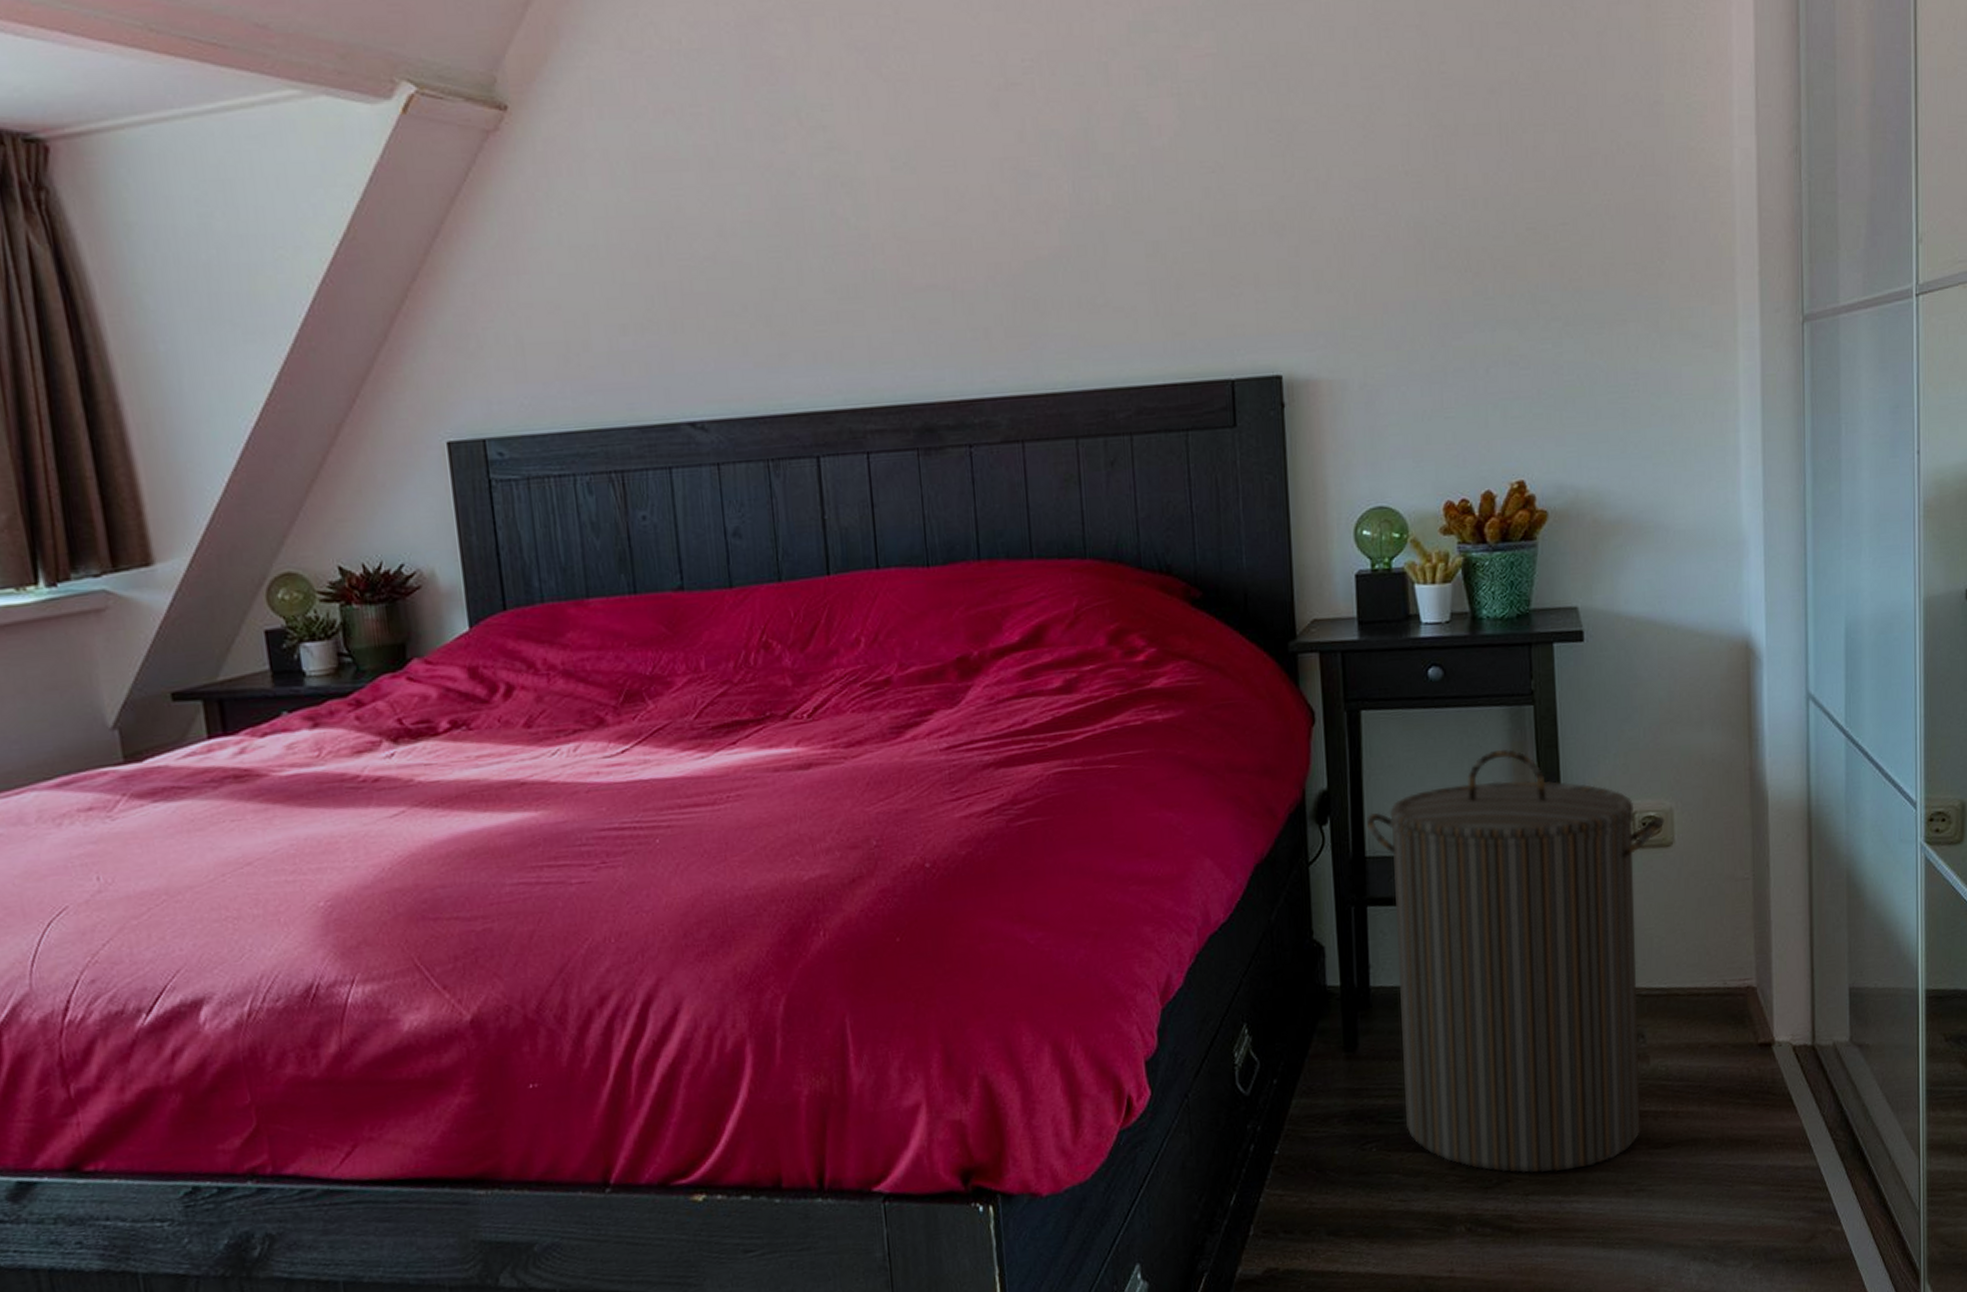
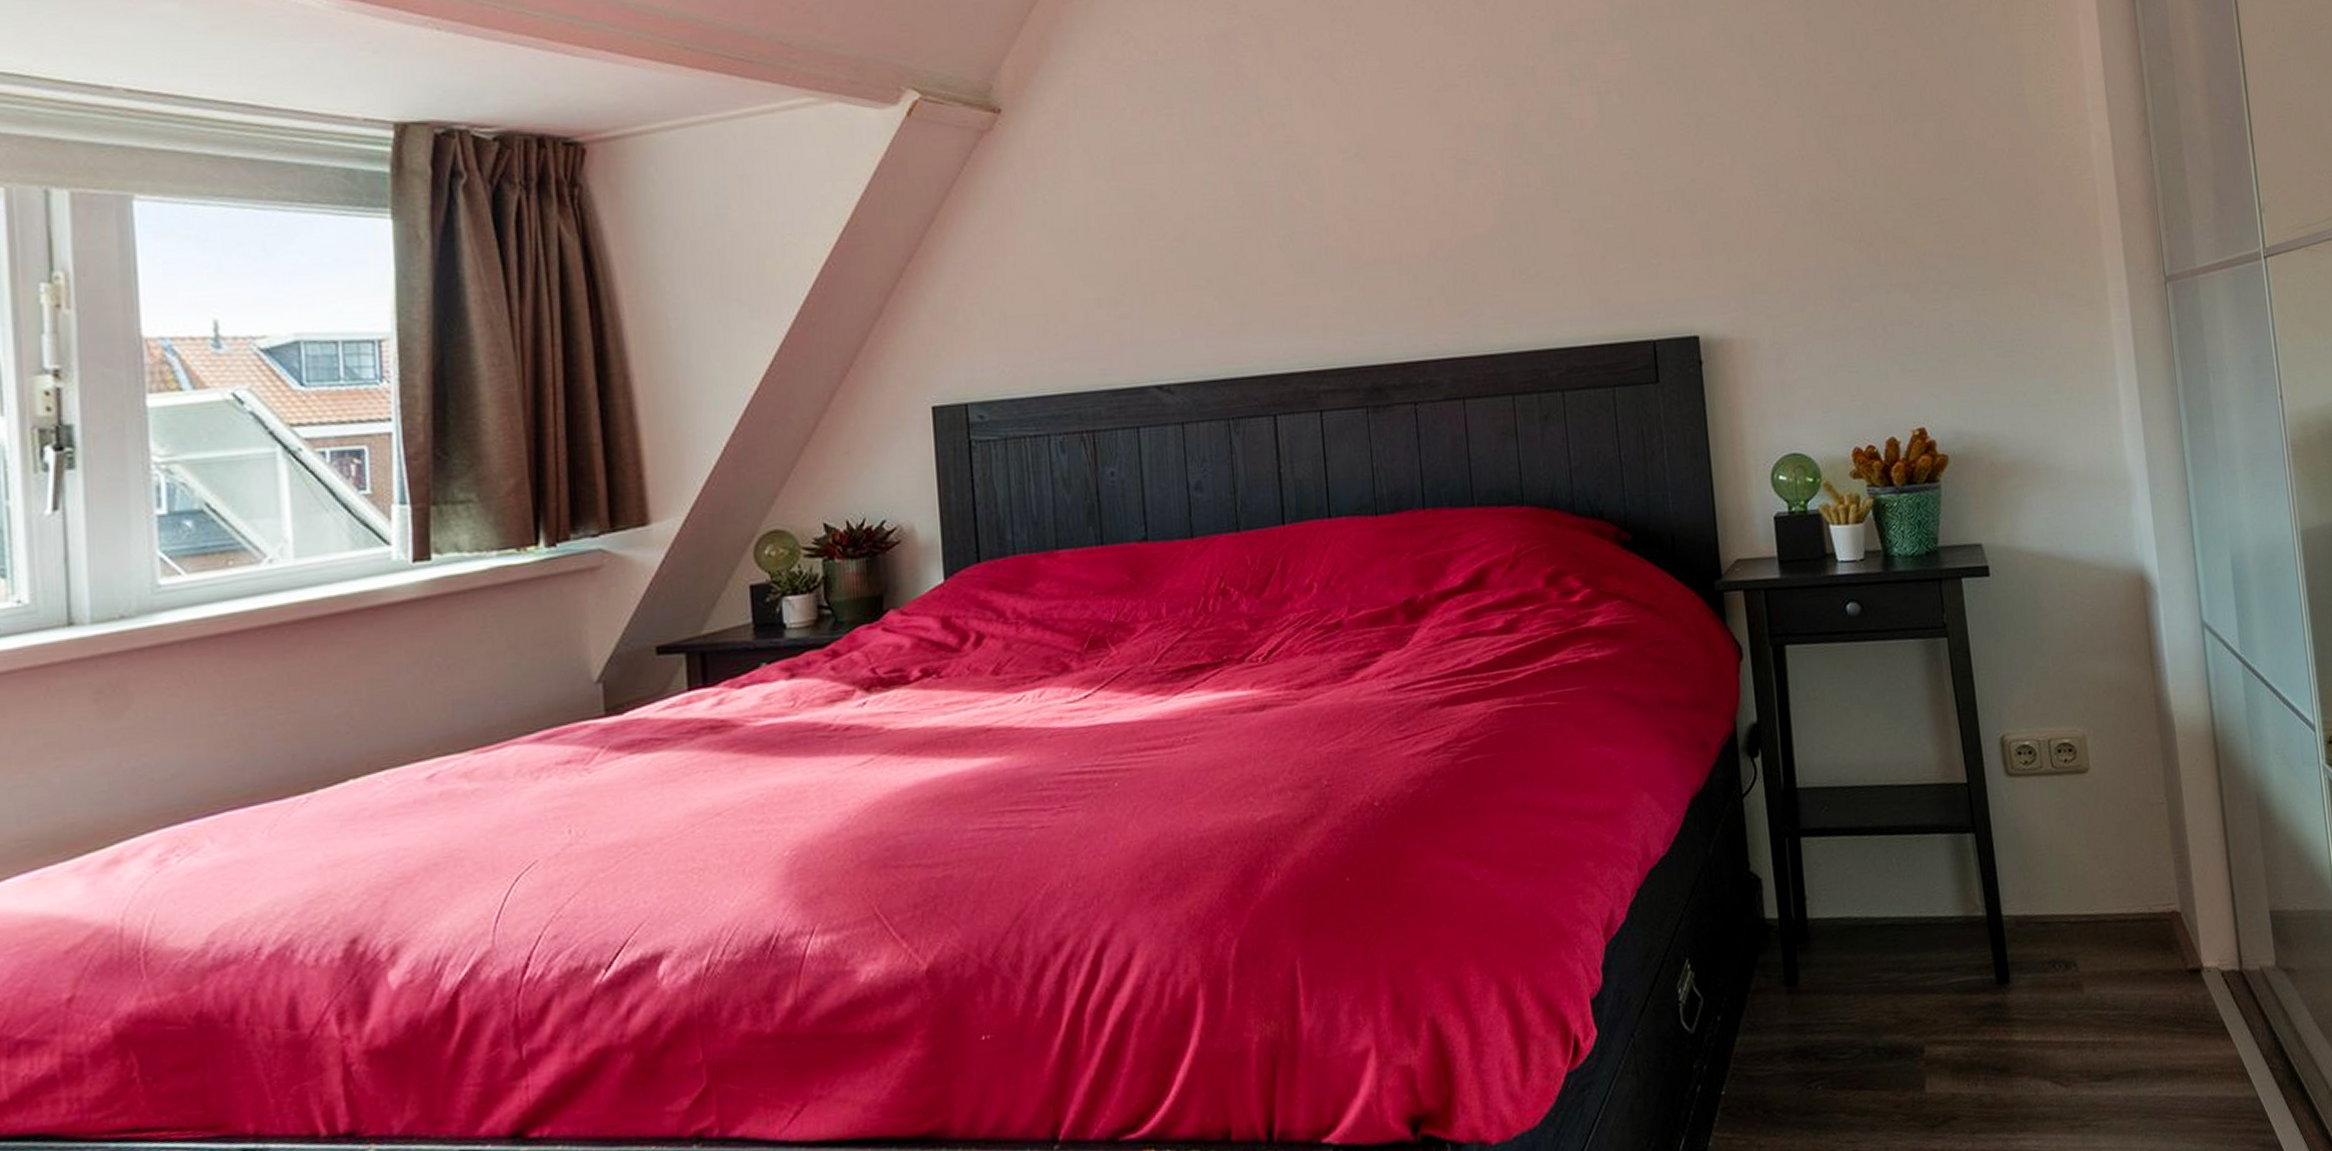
laundry hamper: present [1366,749,1665,1173] -> none [1795,680,2080,1110]

